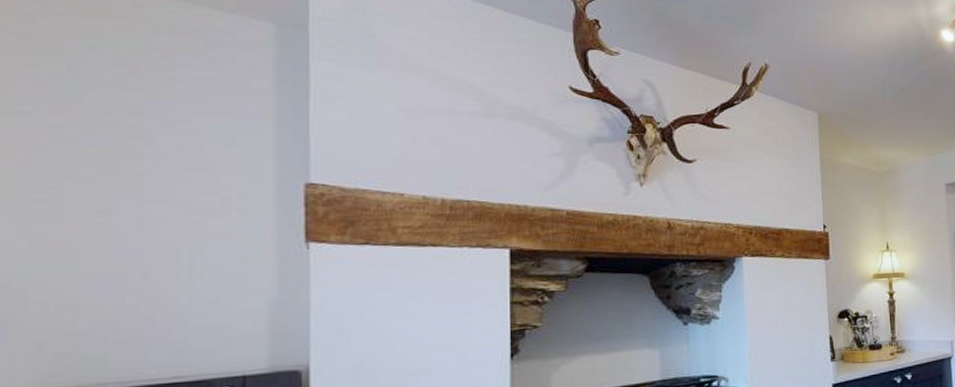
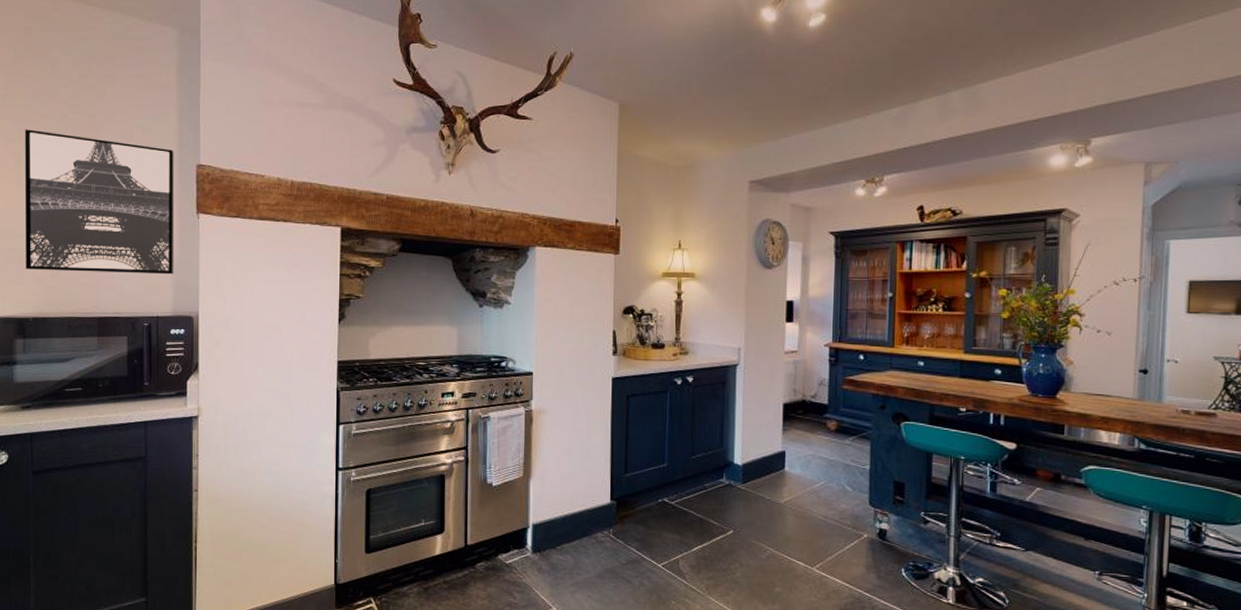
wall art: none [13,143,271,332] -> present [25,129,175,275]

